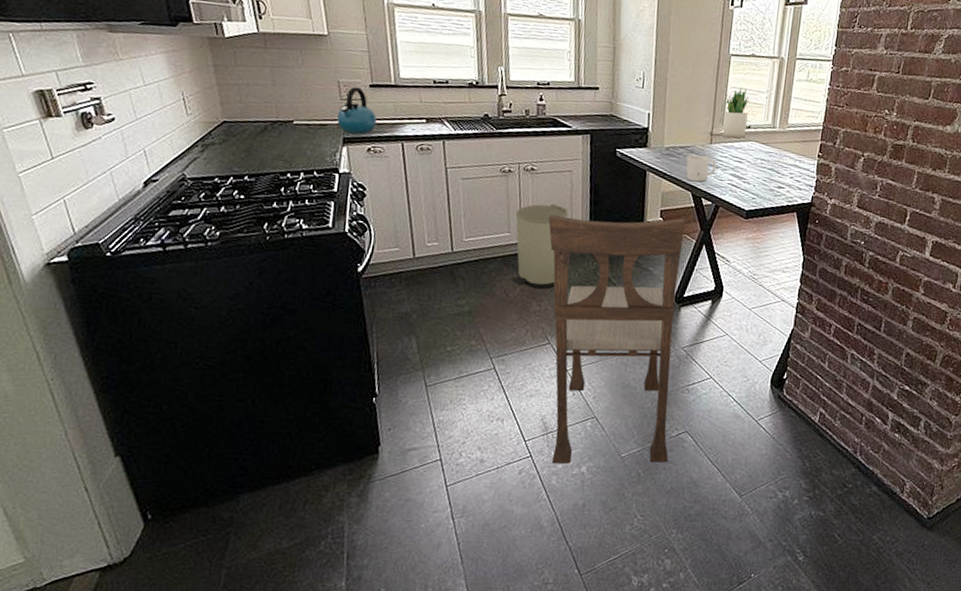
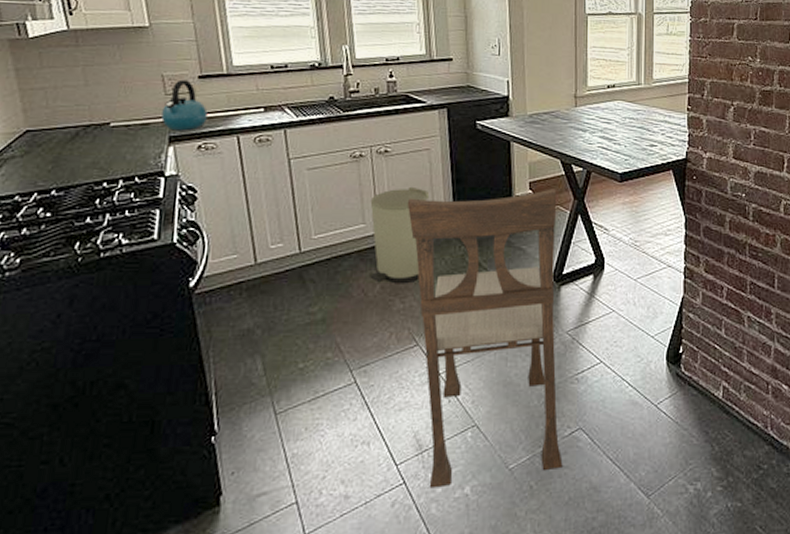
mug: present [685,154,717,182] -> none [552,119,585,148]
planter: present [721,87,749,139] -> none [584,46,611,99]

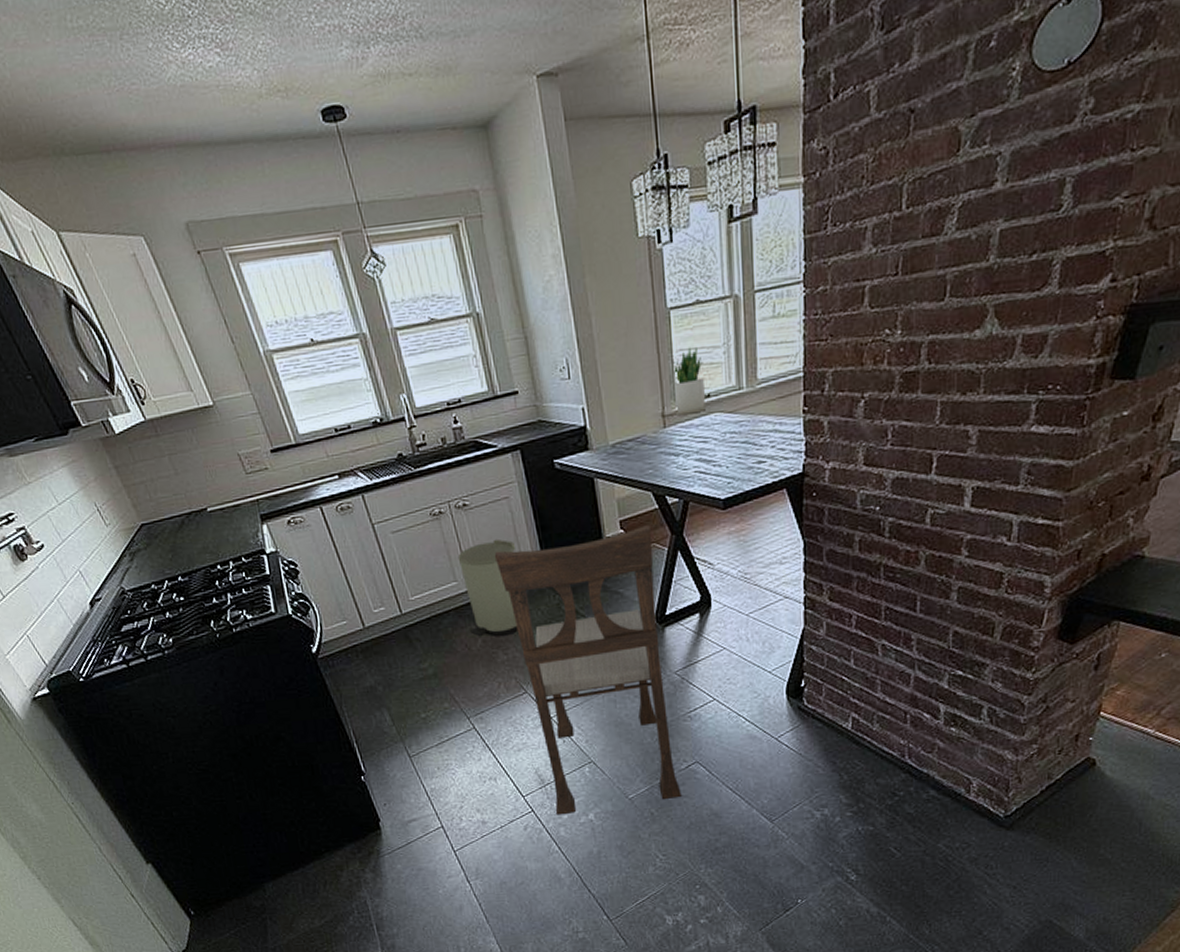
kettle: present [161,79,208,131] -> none [247,455,289,509]
planter: none [584,46,611,99] -> present [671,347,706,415]

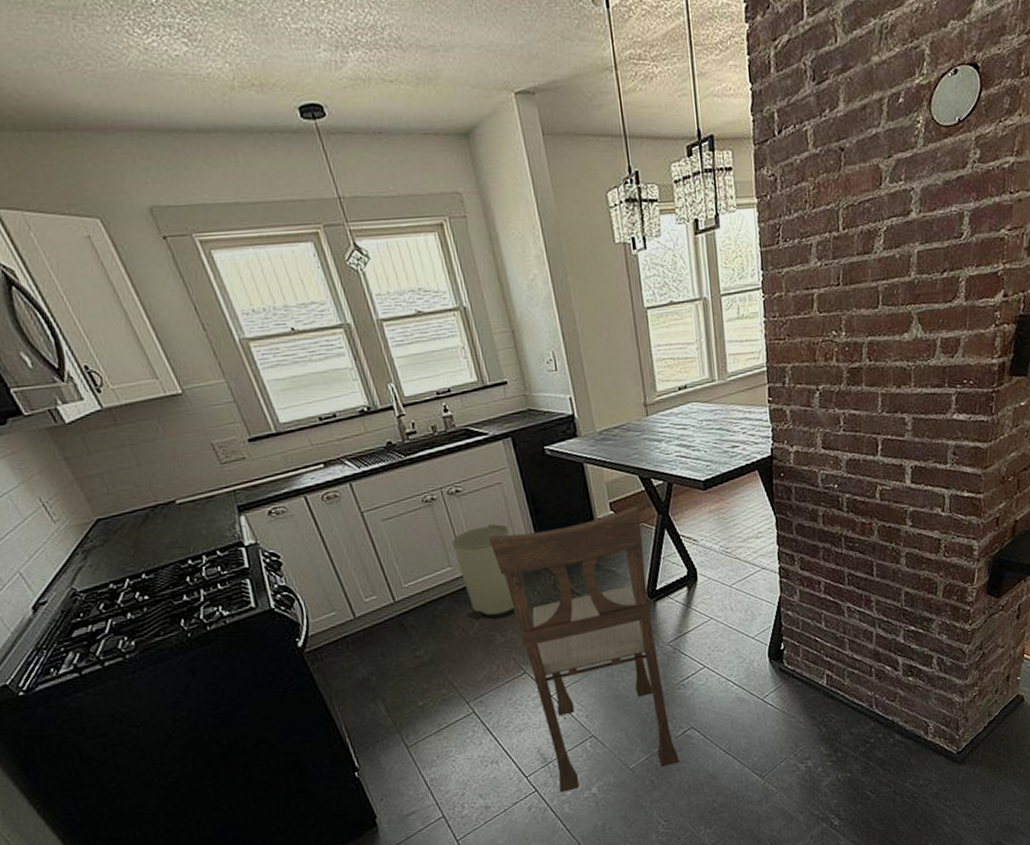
planter: present [671,347,706,415] -> none [651,343,683,405]

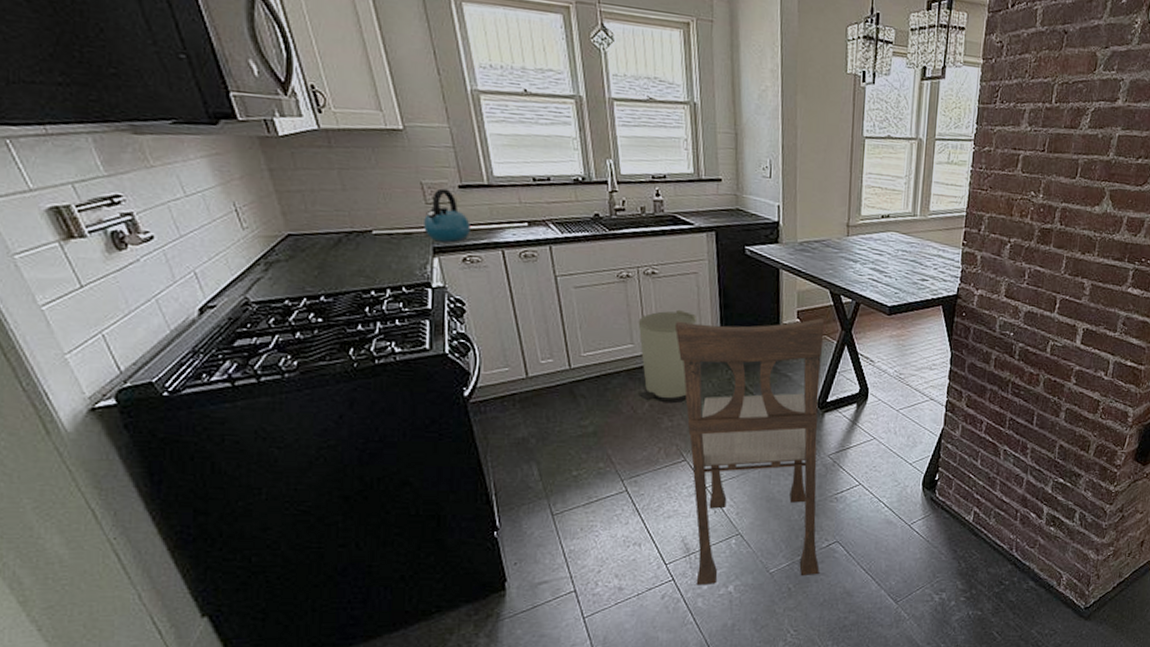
kettle: none [222,445,270,500] -> present [424,188,470,243]

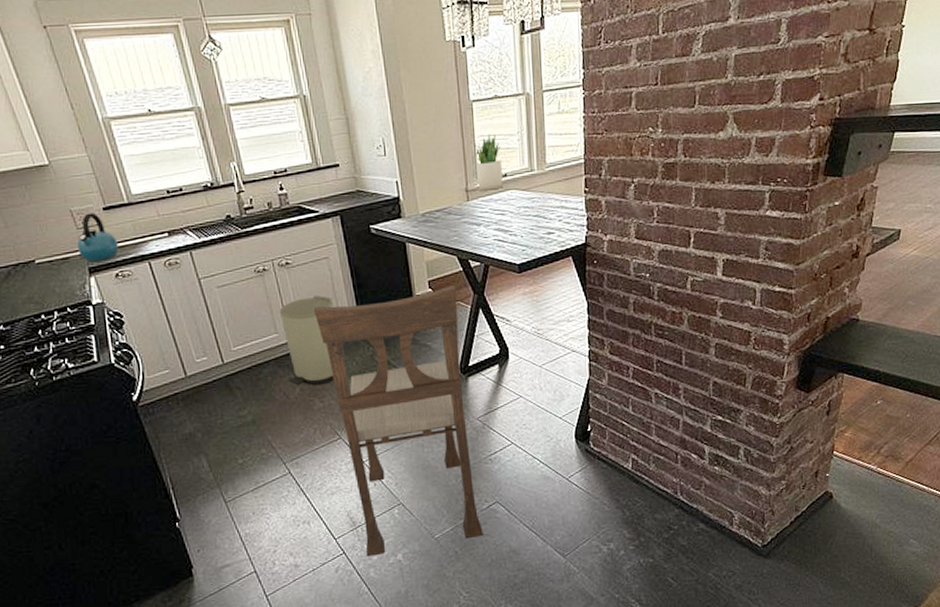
planter: none [857,172,887,230] -> present [474,133,503,191]

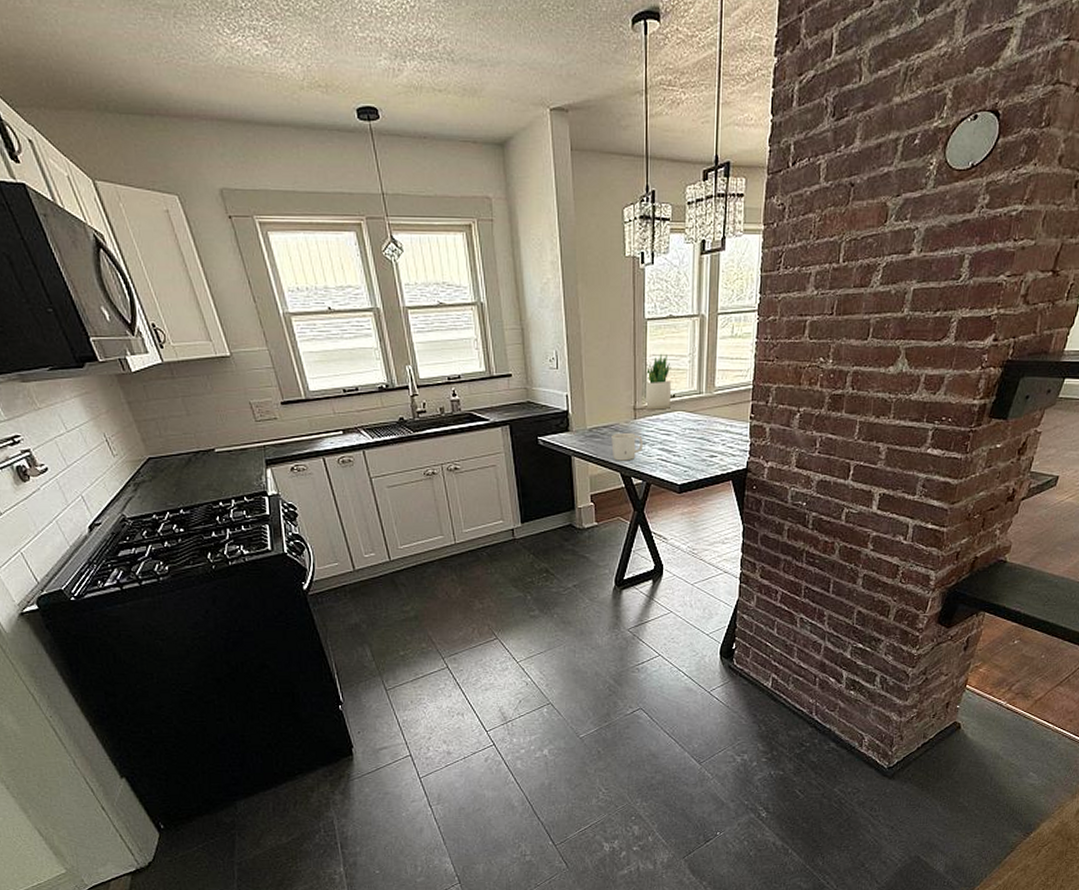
kettle: present [77,212,119,262] -> none [255,406,295,455]
pedal bin: present [279,295,334,385] -> none [445,501,499,587]
dining chair: present [313,285,483,557] -> none [478,501,626,750]
mug: none [445,214,479,245] -> present [611,432,644,461]

